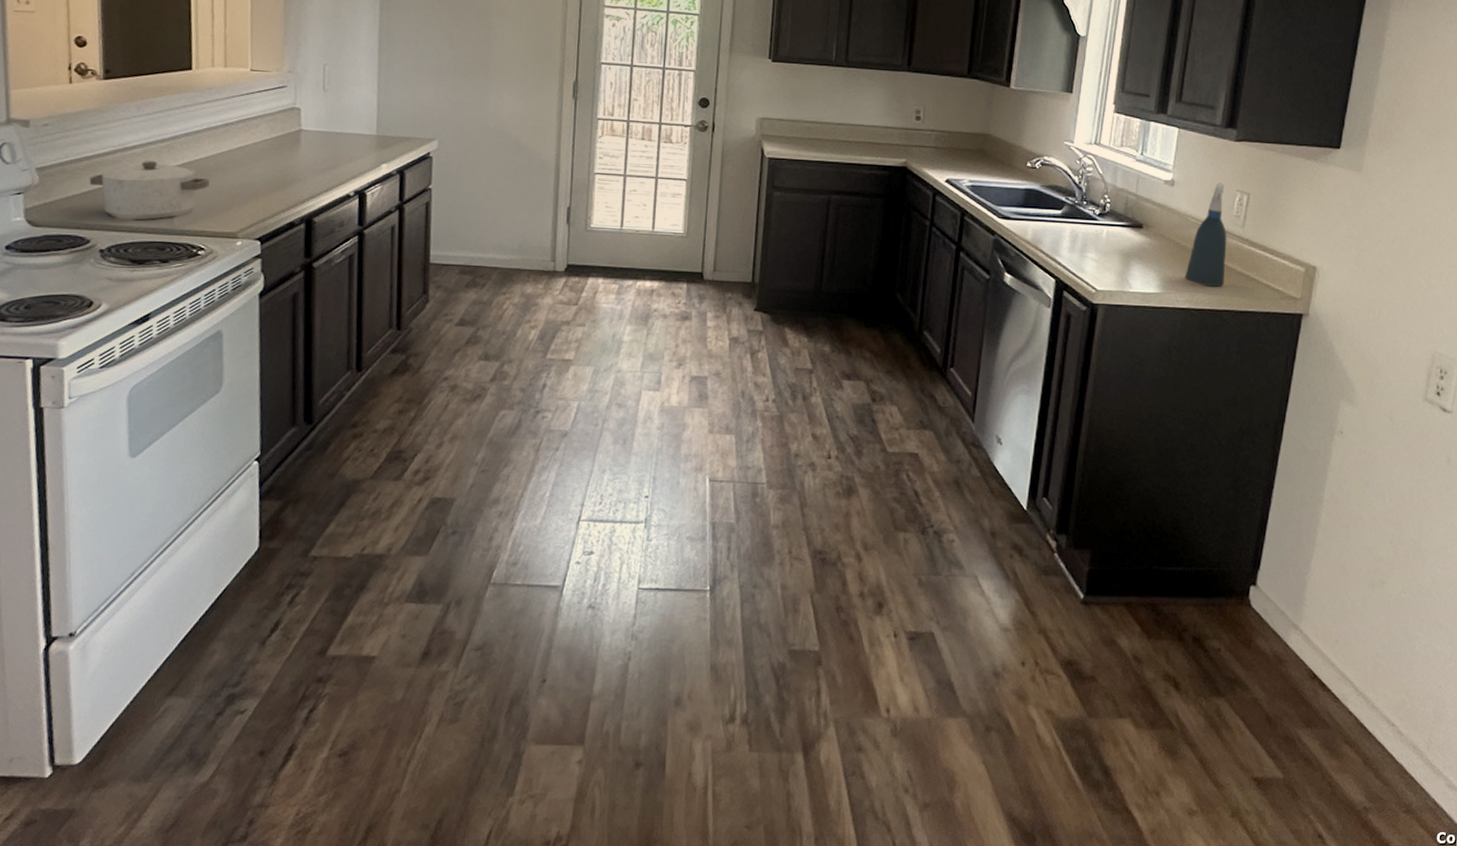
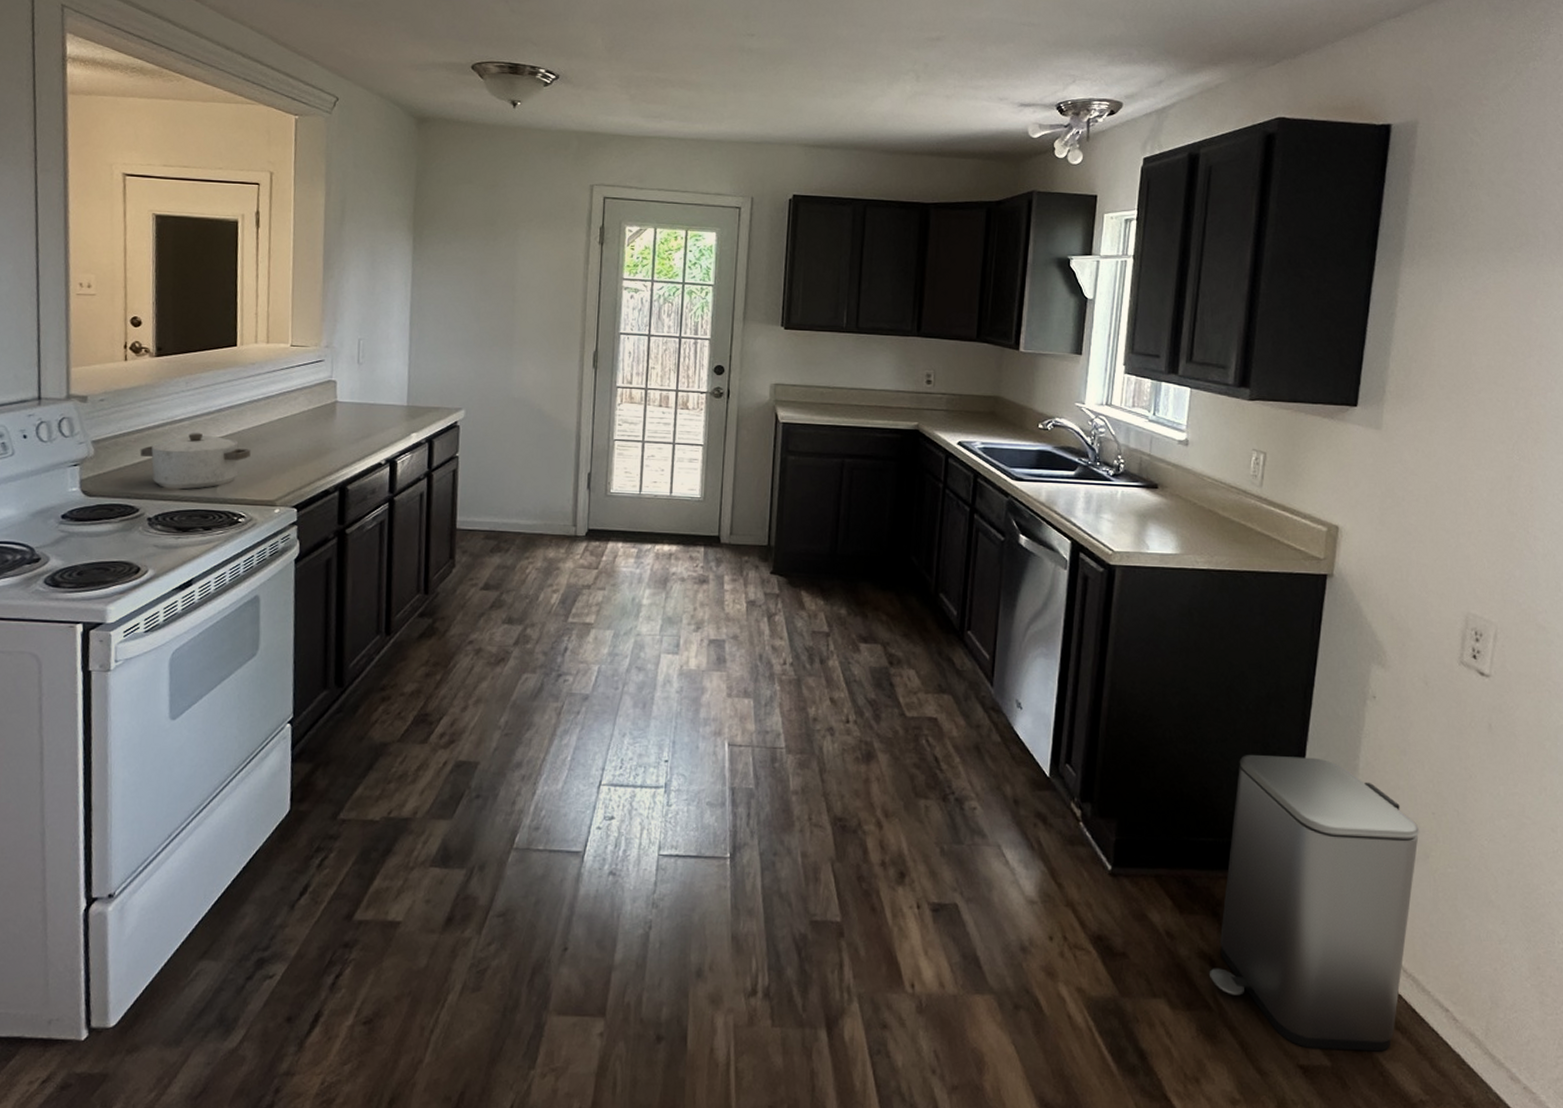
pedal bin: none [1172,487,1378,764] -> present [1209,754,1420,1052]
spray bottle: present [1184,183,1227,287] -> none [1203,442,1245,547]

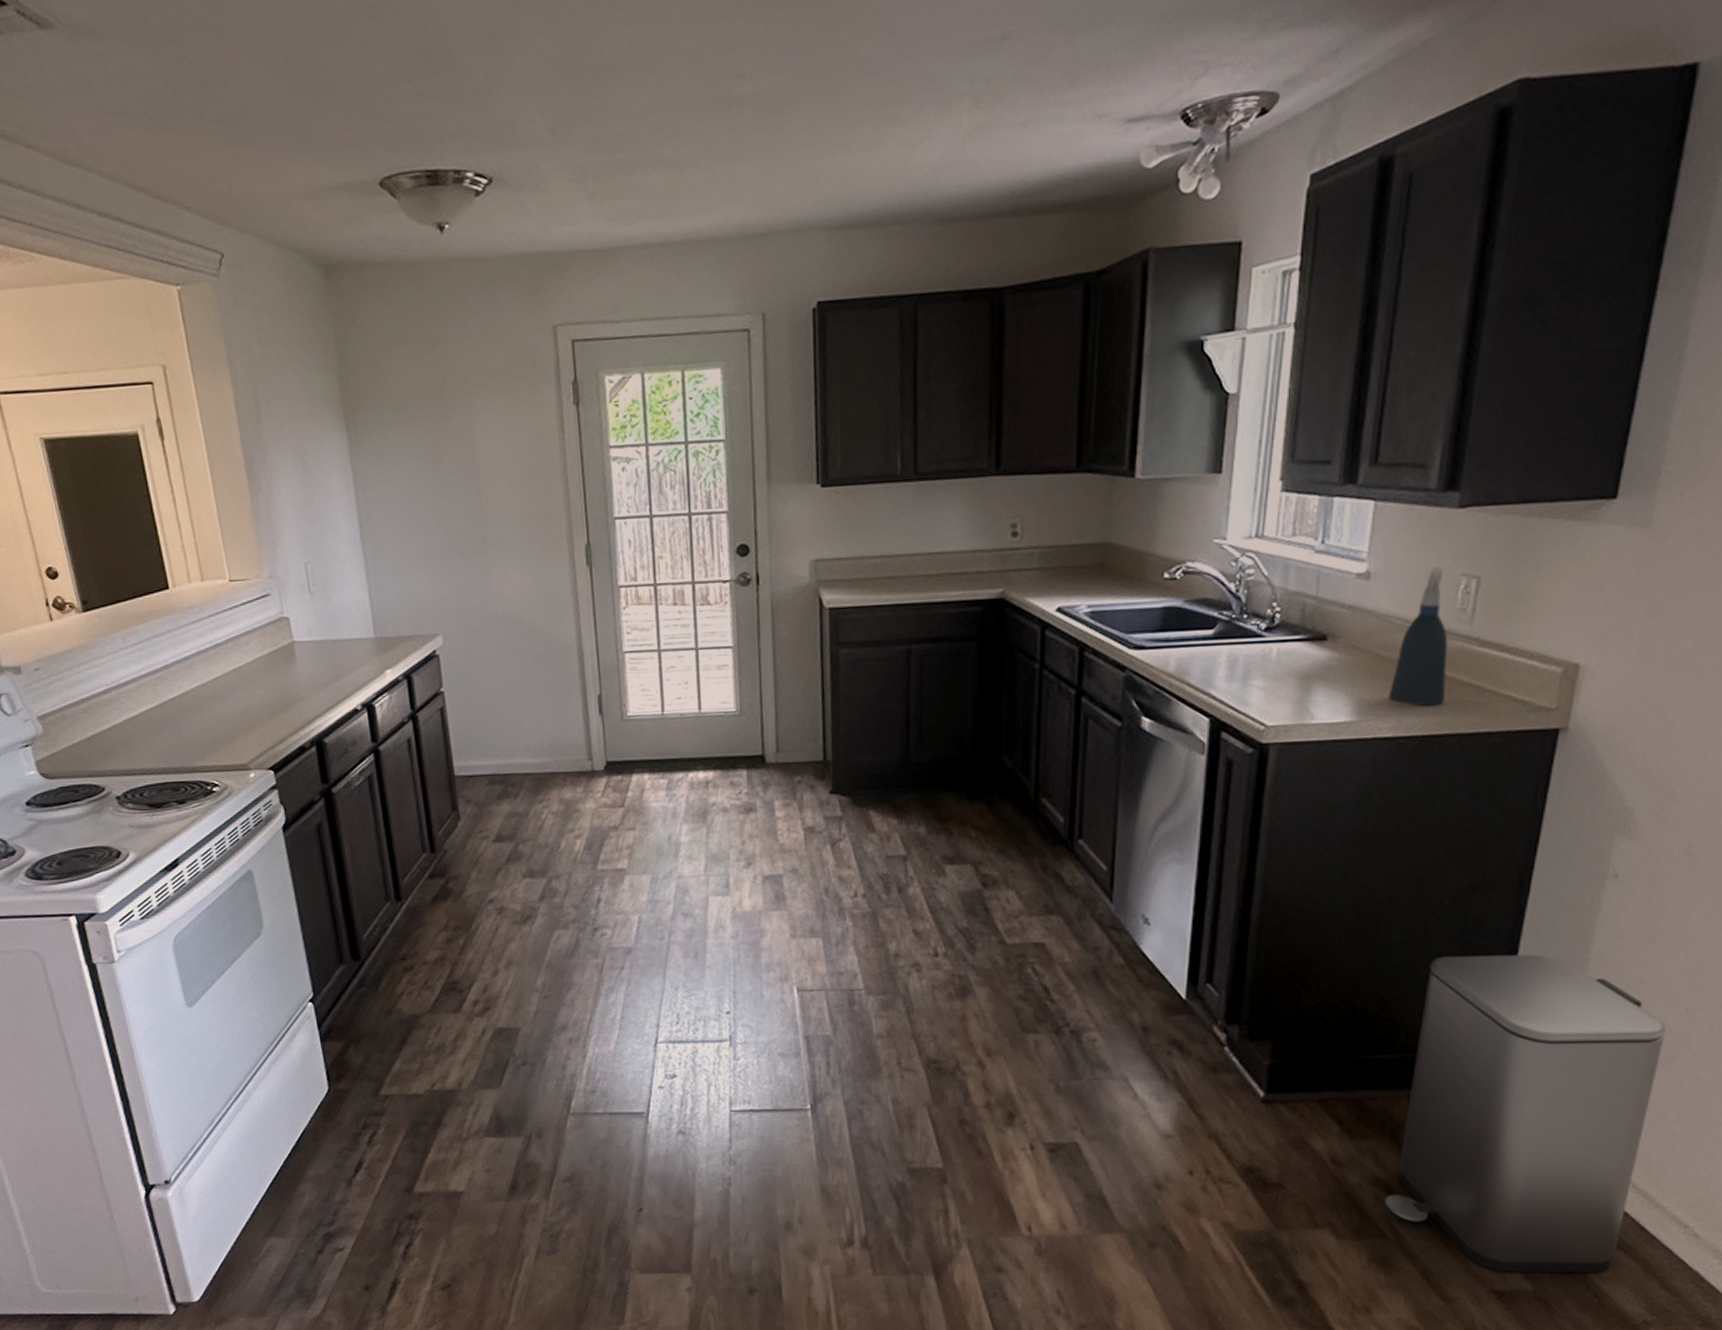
cooking pot: present [140,432,251,490] -> none [90,694,211,762]
spray bottle: none [1203,442,1245,547] -> present [1388,567,1448,706]

